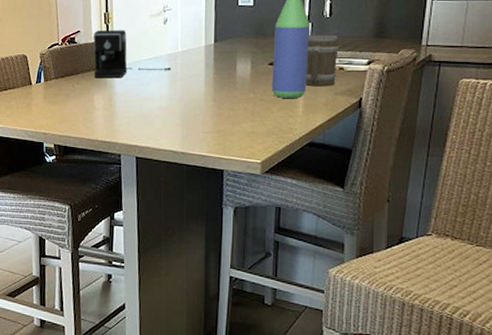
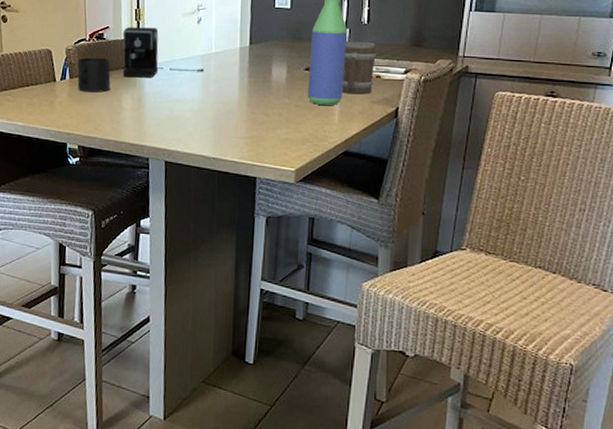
mug: none [50,60,83,94] -> present [77,57,111,93]

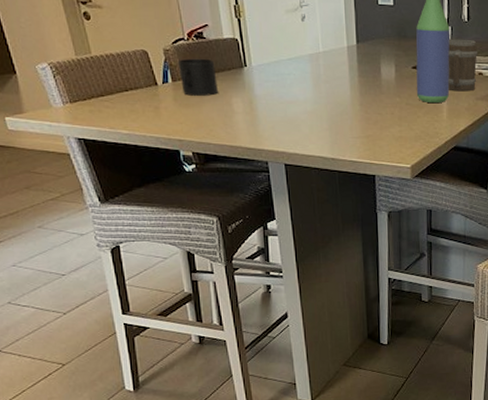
coffee maker: present [122,27,205,77] -> none [224,25,314,78]

